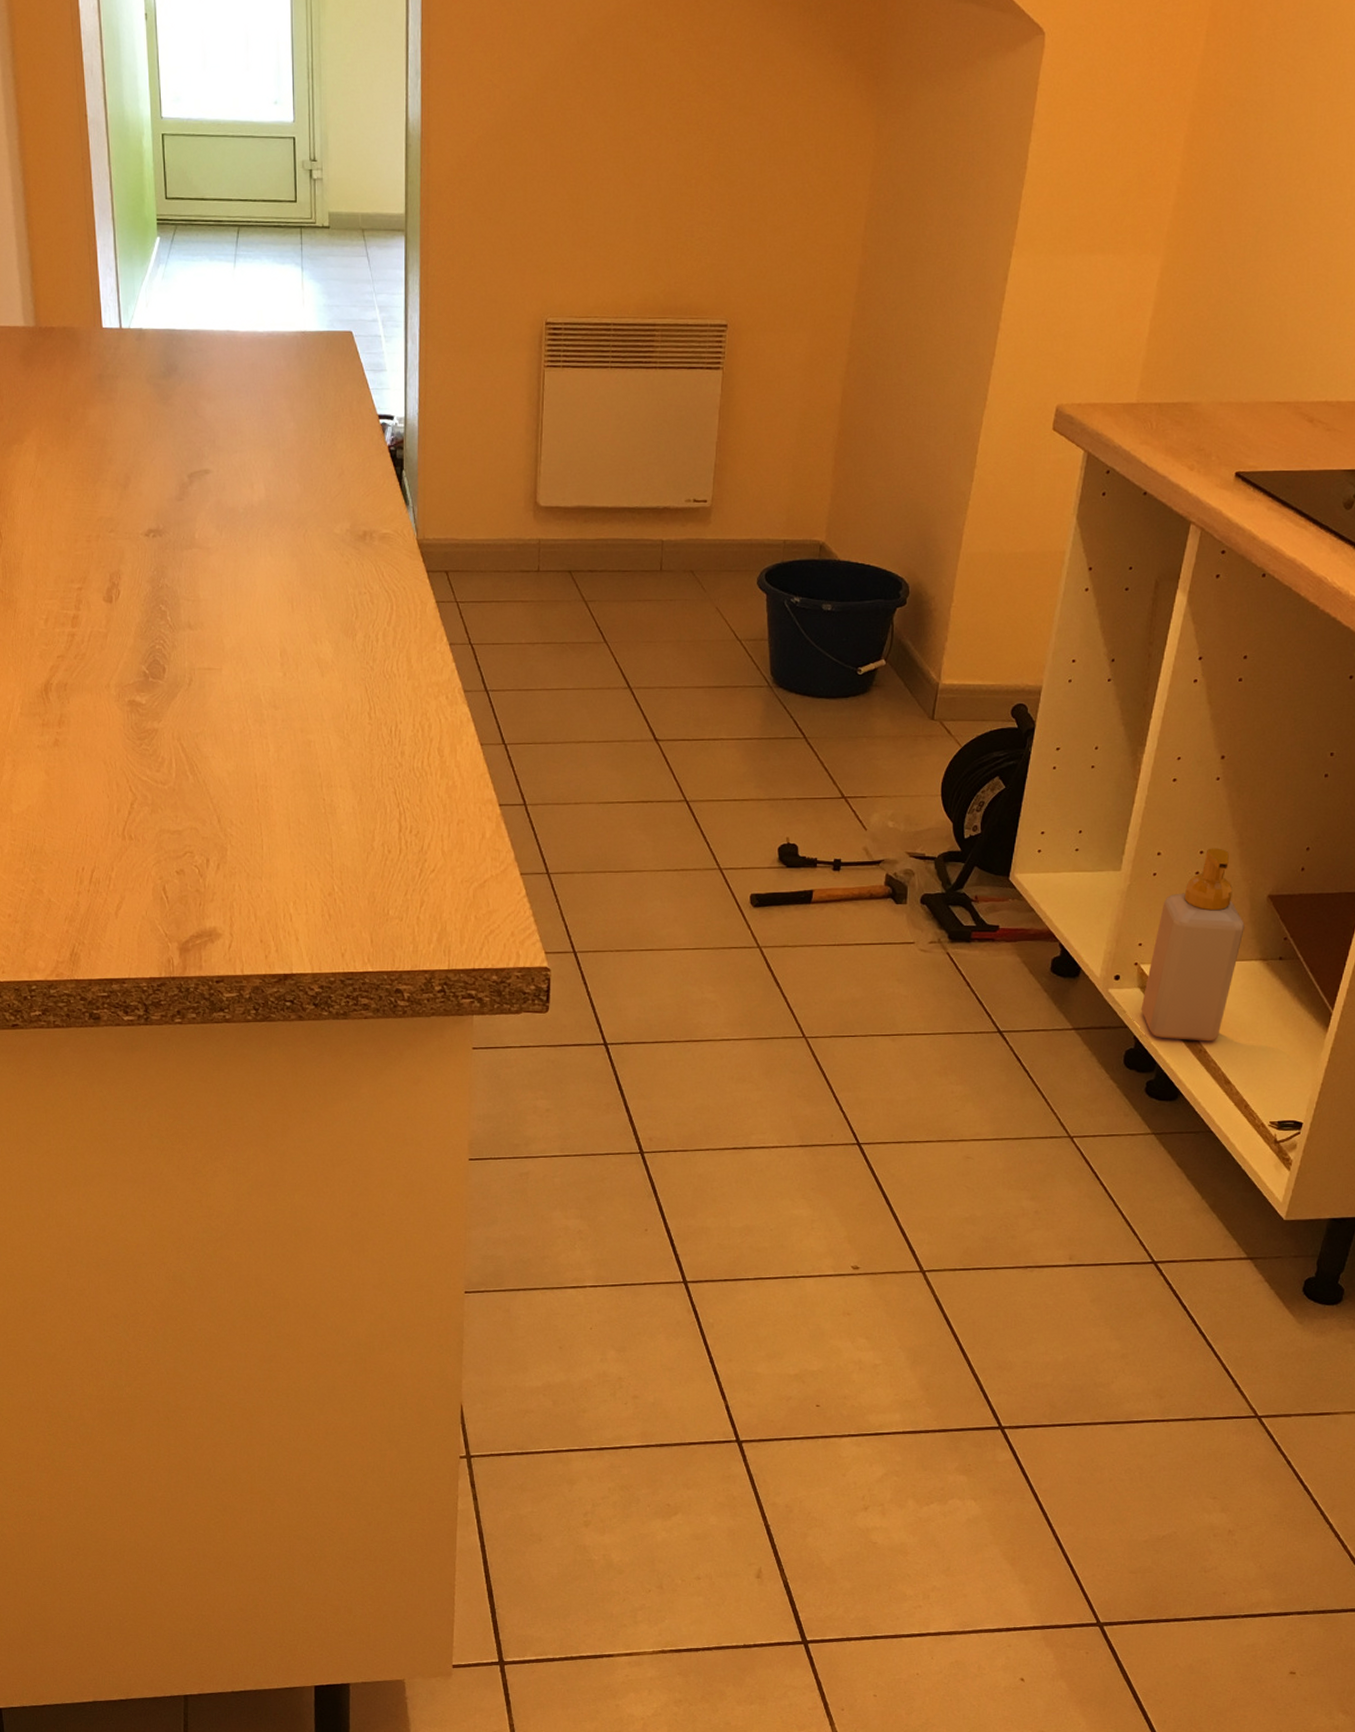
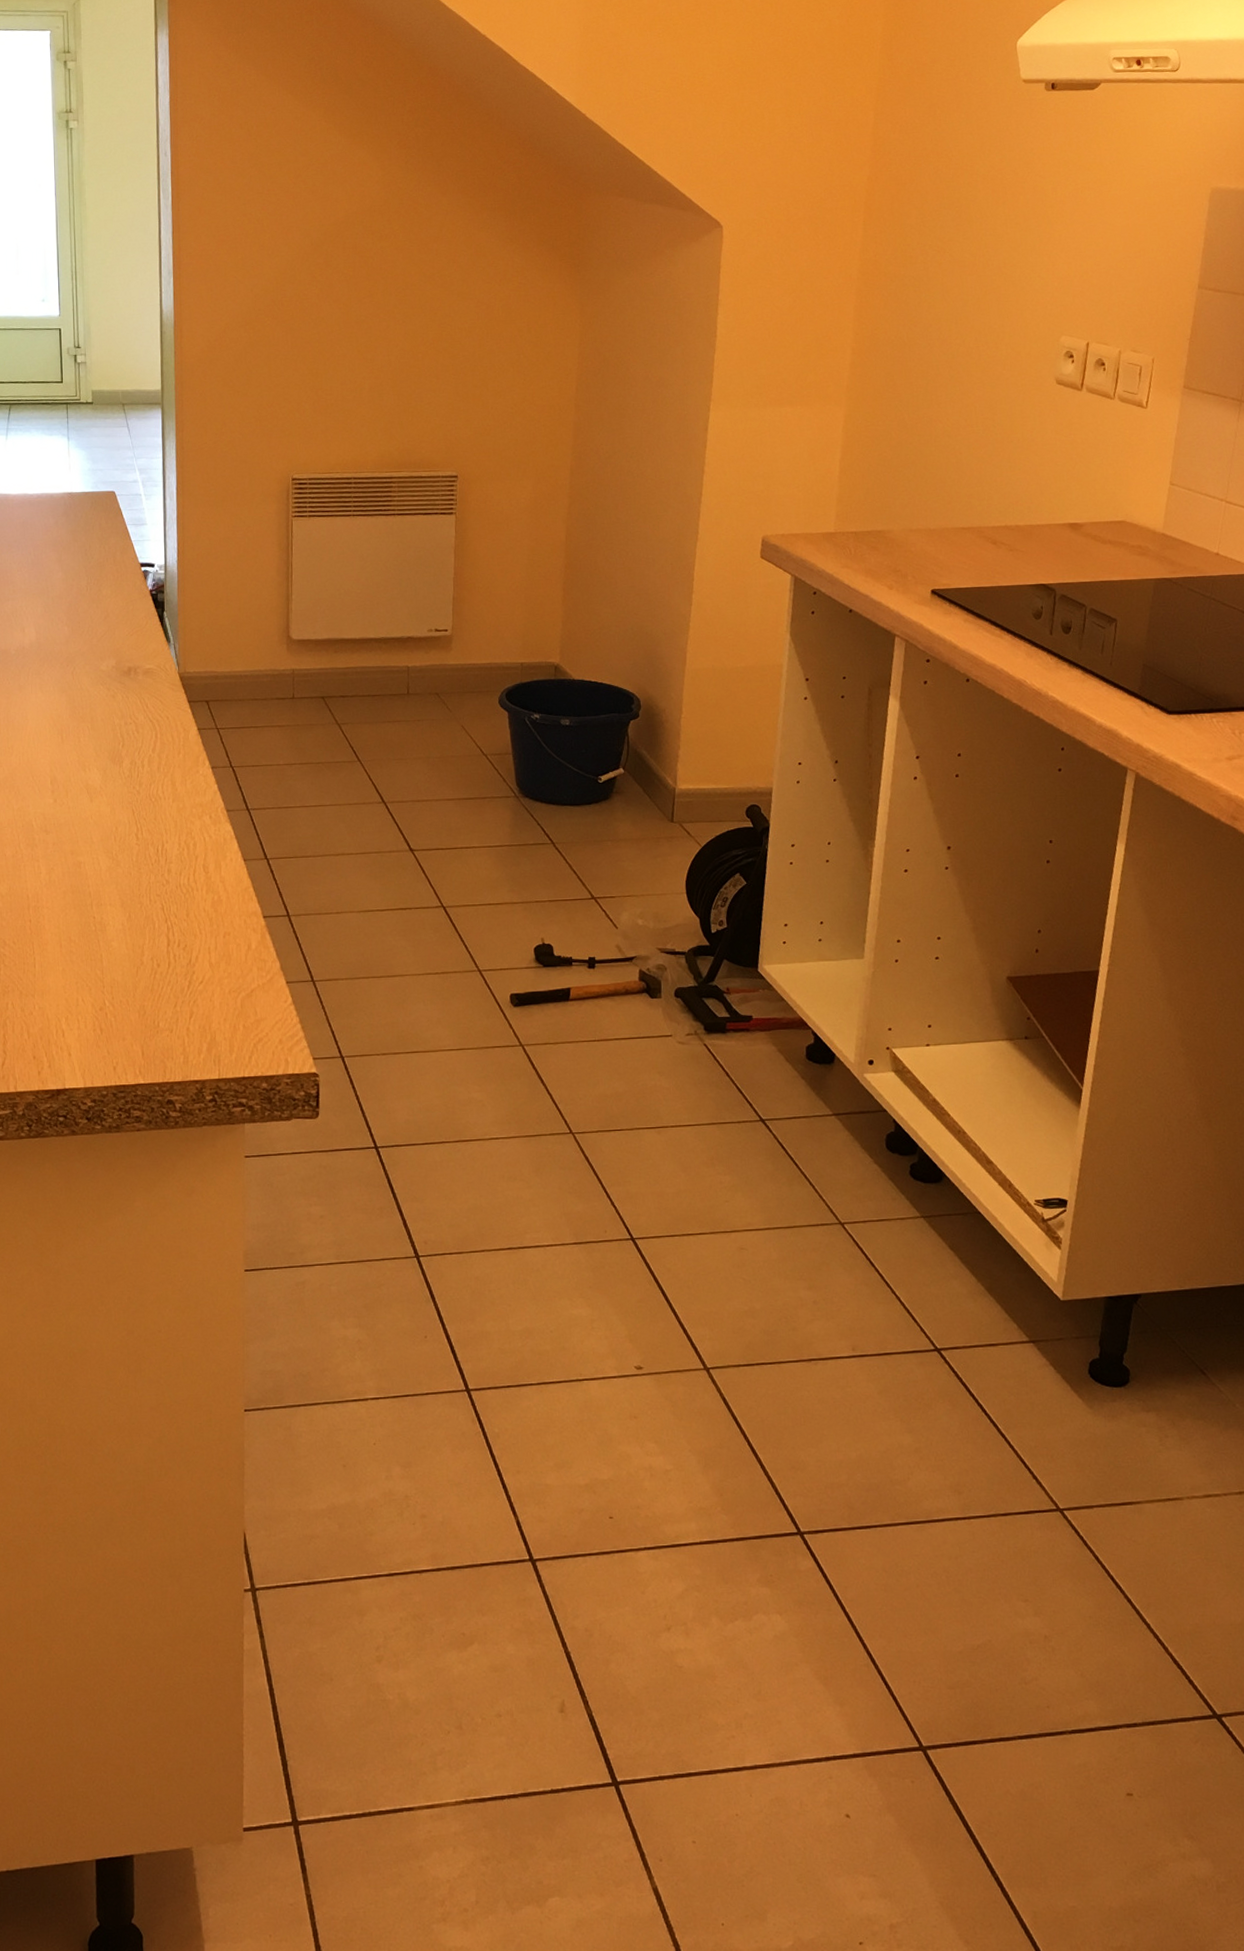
soap bottle: present [1141,848,1245,1042] -> none [897,933,988,1122]

